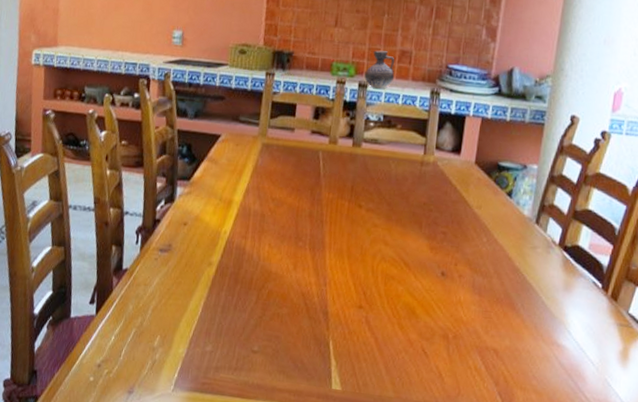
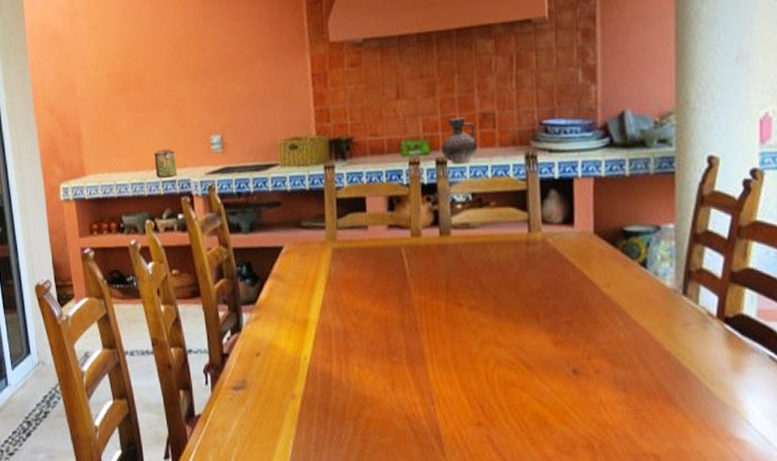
canister: none [120,34,140,60] -> present [154,149,178,178]

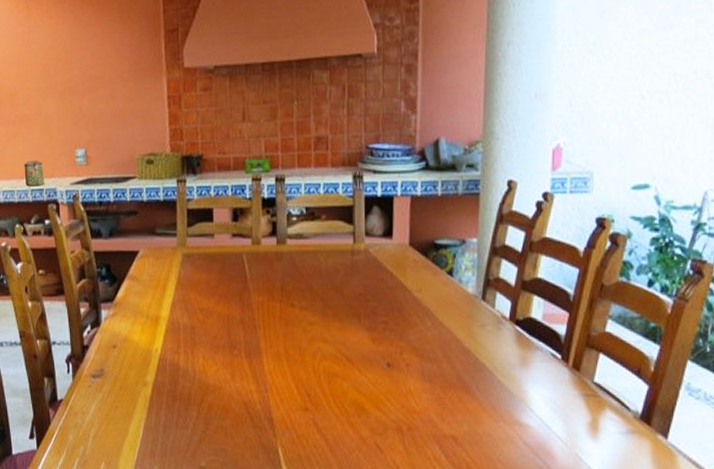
ceramic jug: present [441,117,478,163] -> none [280,140,313,181]

